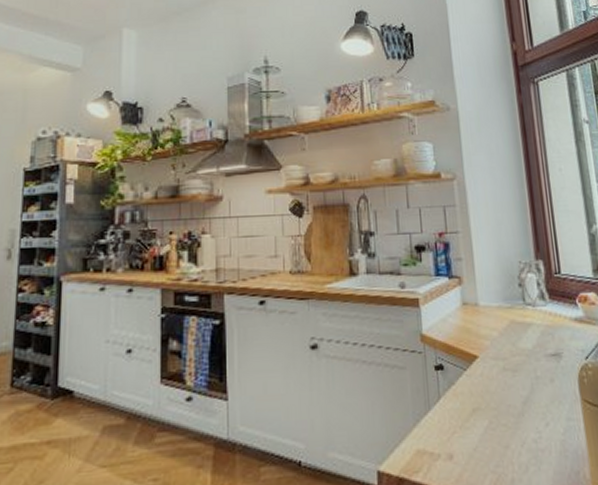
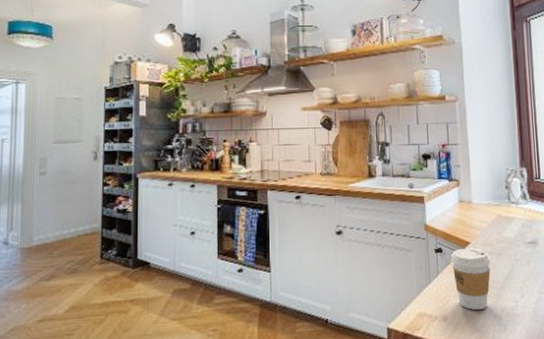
coffee cup: none [455,363,505,445] -> present [451,247,491,310]

